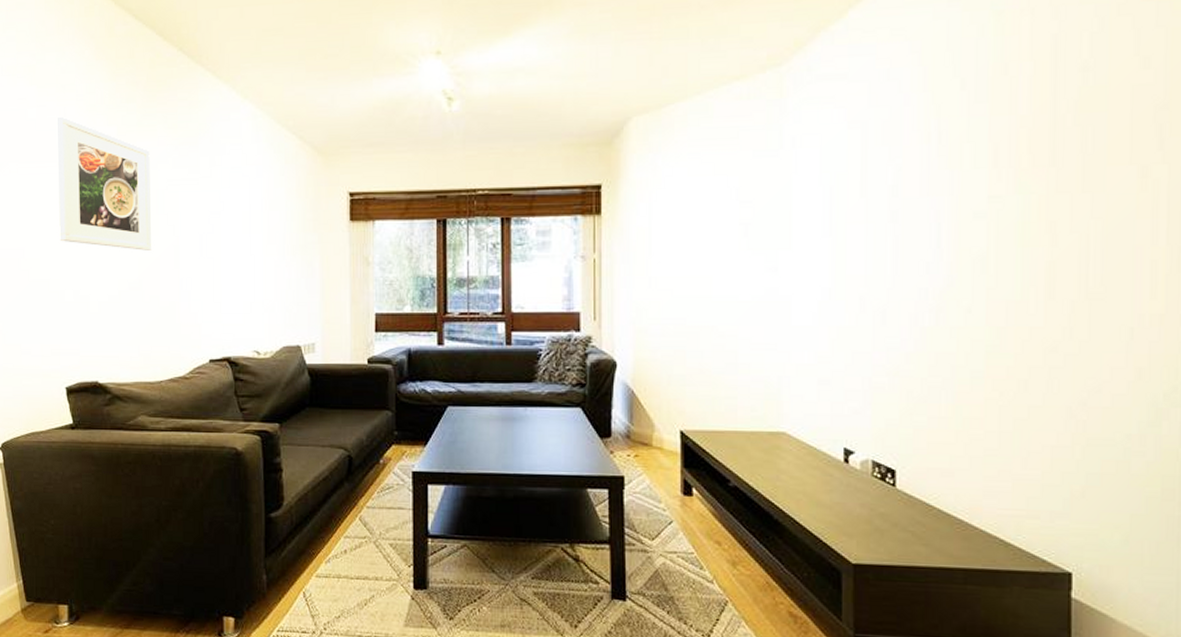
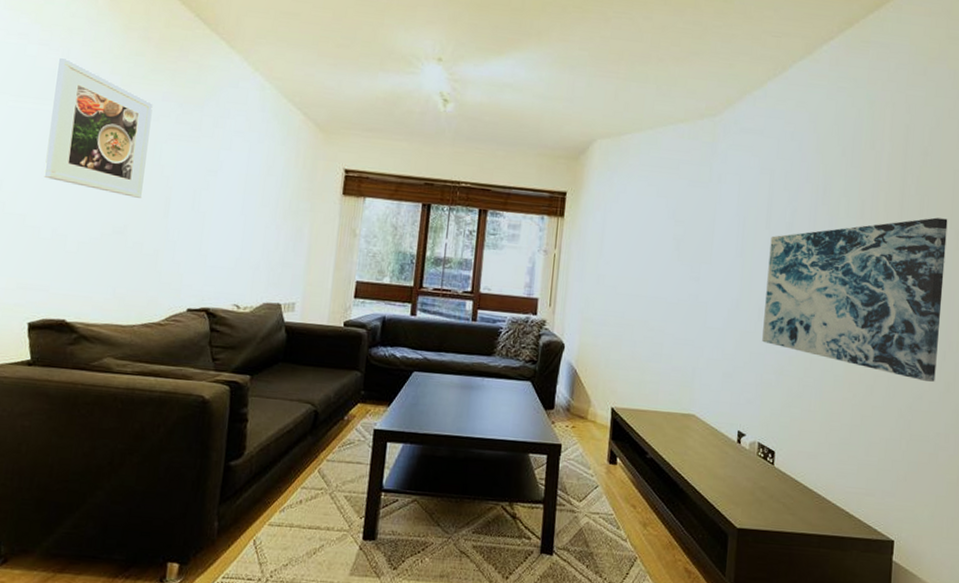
wall art: none [867,152,1126,369] -> present [762,217,948,382]

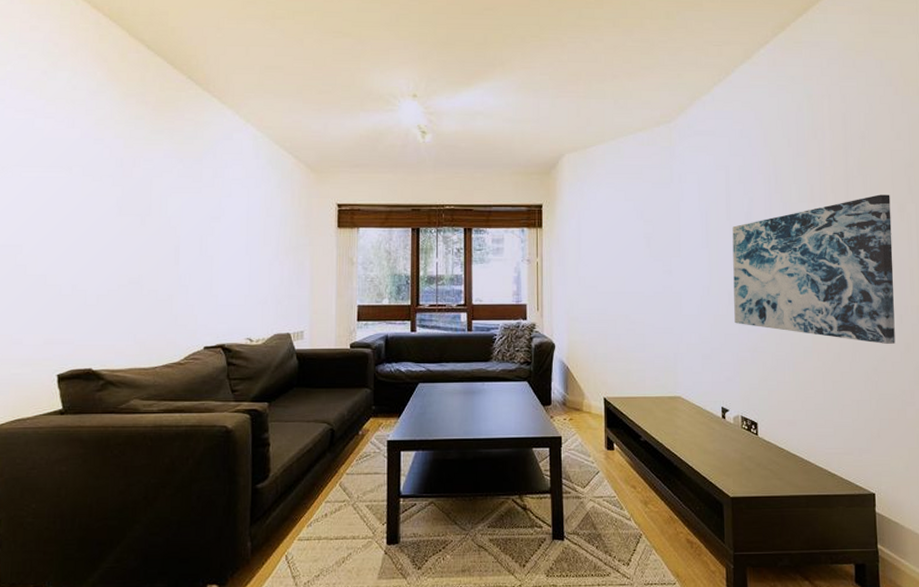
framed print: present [44,57,153,198] -> none [60,127,156,249]

